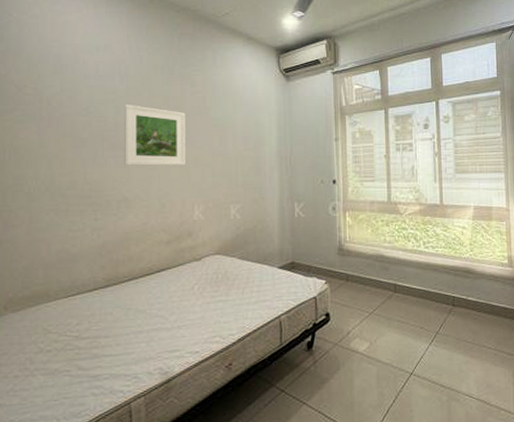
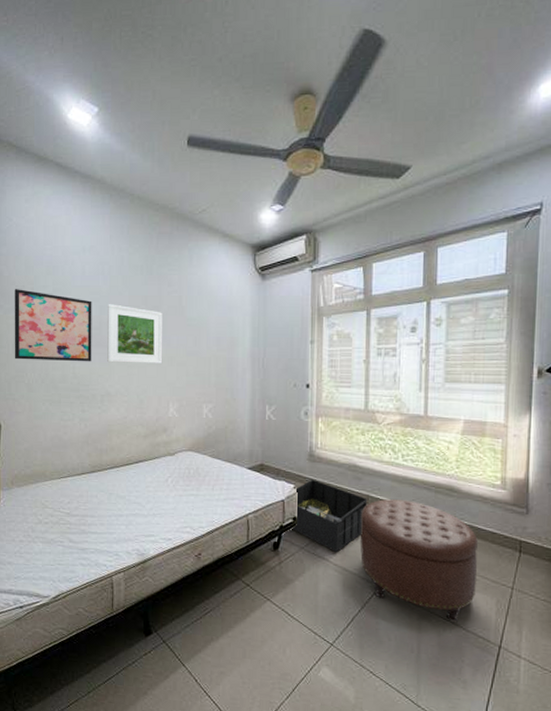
wall art: none [11,89,107,166] -> present [14,289,92,362]
storage bin: none [324,273,395,345] -> present [290,479,368,553]
ottoman: none [389,285,496,400] -> present [360,499,478,623]

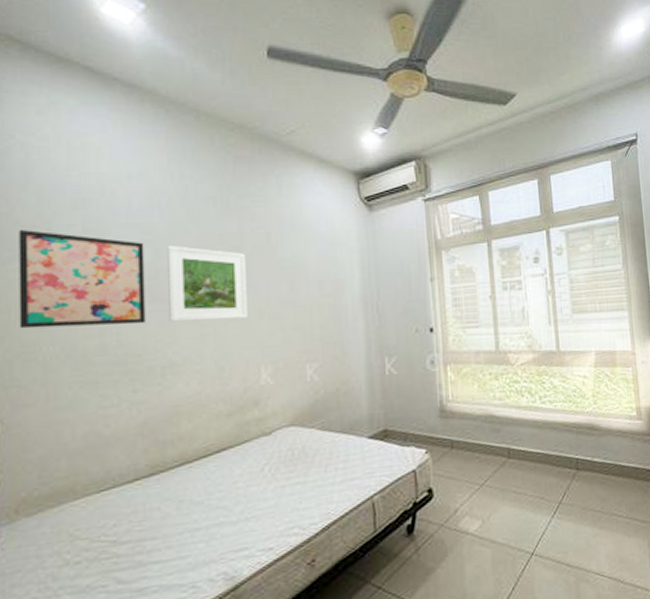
storage bin: present [290,479,368,553] -> none [426,439,509,524]
ottoman: present [360,499,478,623] -> none [503,447,628,578]

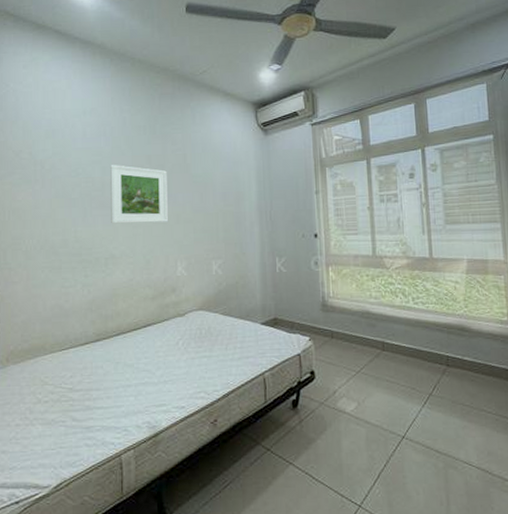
wall art: present [19,230,146,329] -> none [10,154,95,227]

